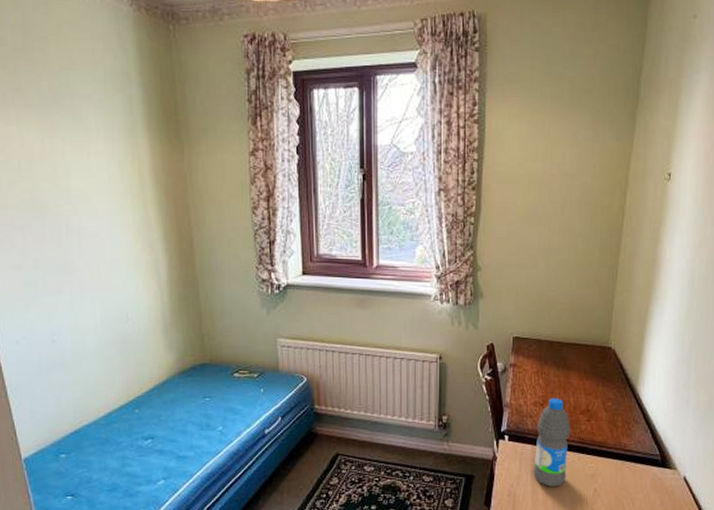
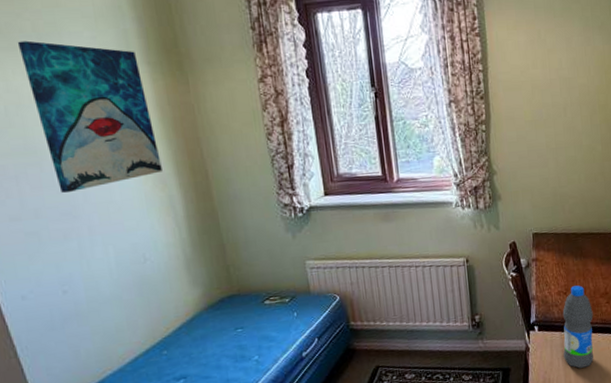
wall art: none [34,100,151,247] -> present [17,40,162,193]

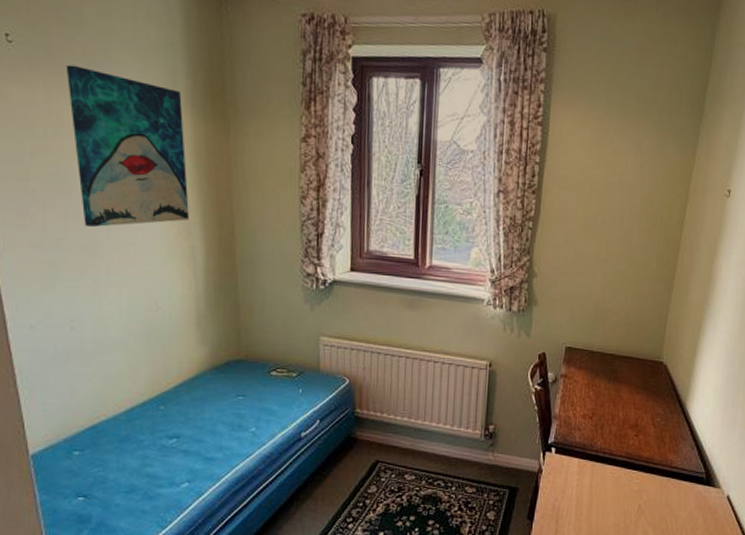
water bottle: present [562,285,594,369] -> none [578,411,619,502]

